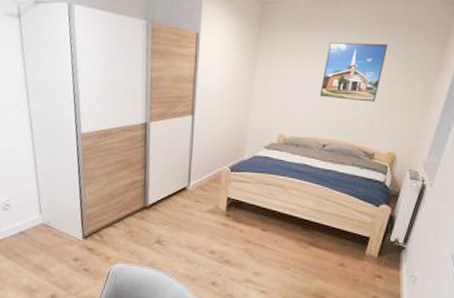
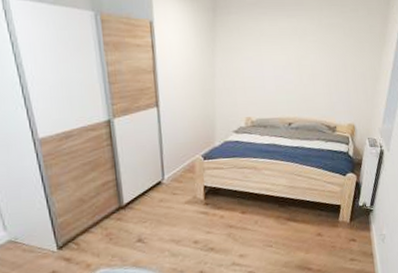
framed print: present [320,42,388,102] -> none [279,20,337,78]

